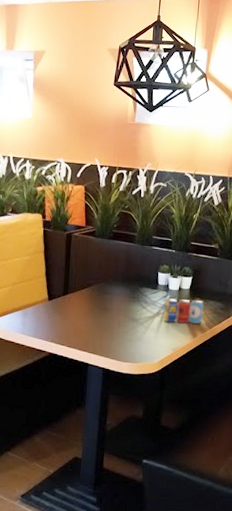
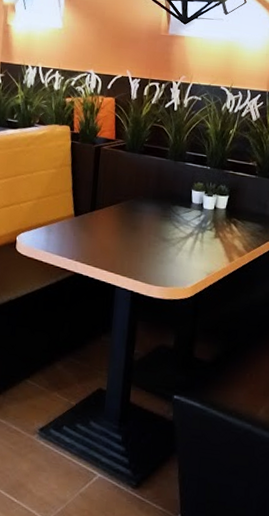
pop: present [164,298,204,324] -> none [197,218,242,247]

